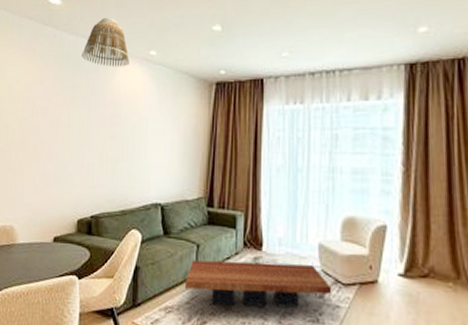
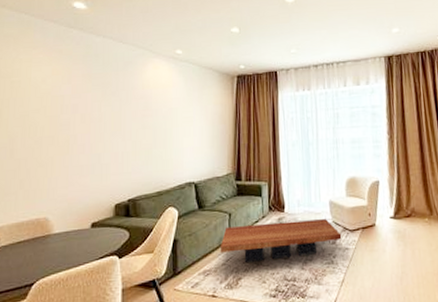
lamp shade: present [81,17,130,67] -> none [110,21,157,65]

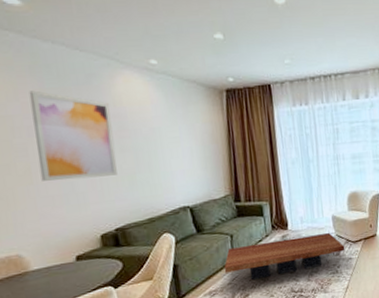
wall art: none [76,75,138,153] -> present [29,90,117,181]

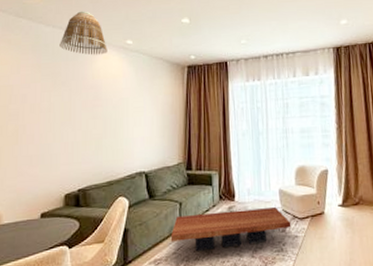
wall art: present [29,90,117,181] -> none [25,65,88,143]
lamp shade: none [65,22,128,78] -> present [59,11,107,55]

